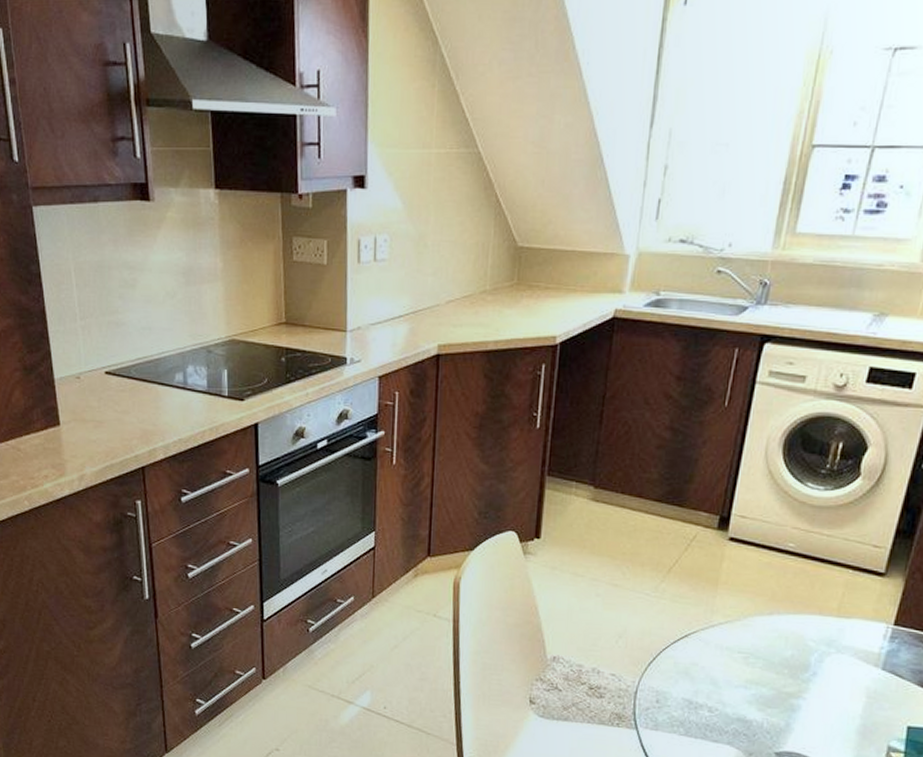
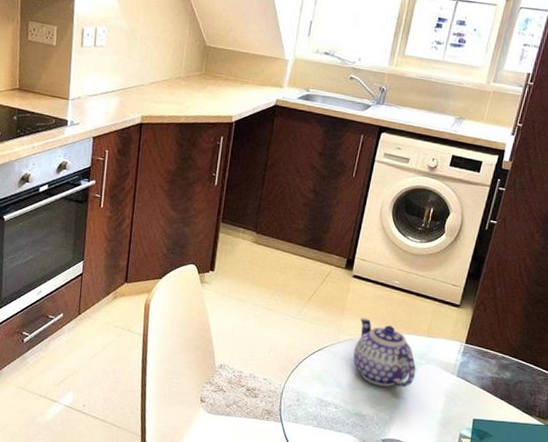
teapot: none [732,593,822,684] -> present [353,317,416,387]

